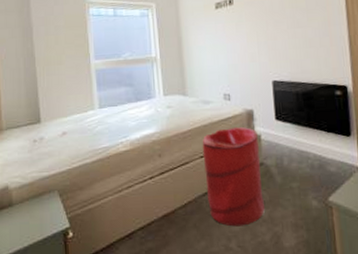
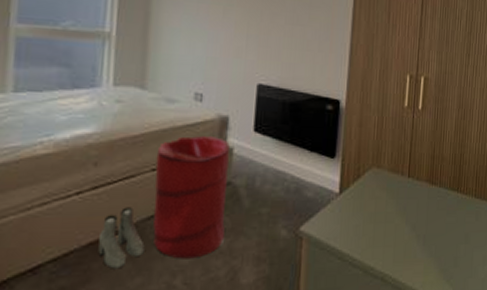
boots: none [170,187,204,235] -> present [98,207,145,269]

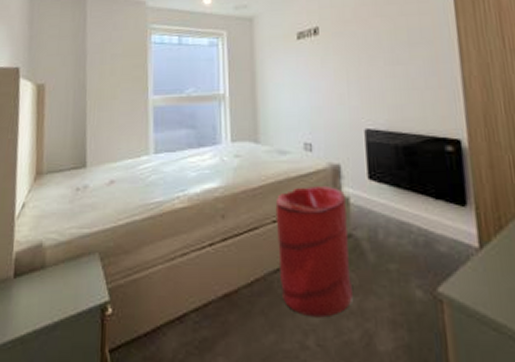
boots: present [98,207,145,269] -> none [233,259,274,323]

